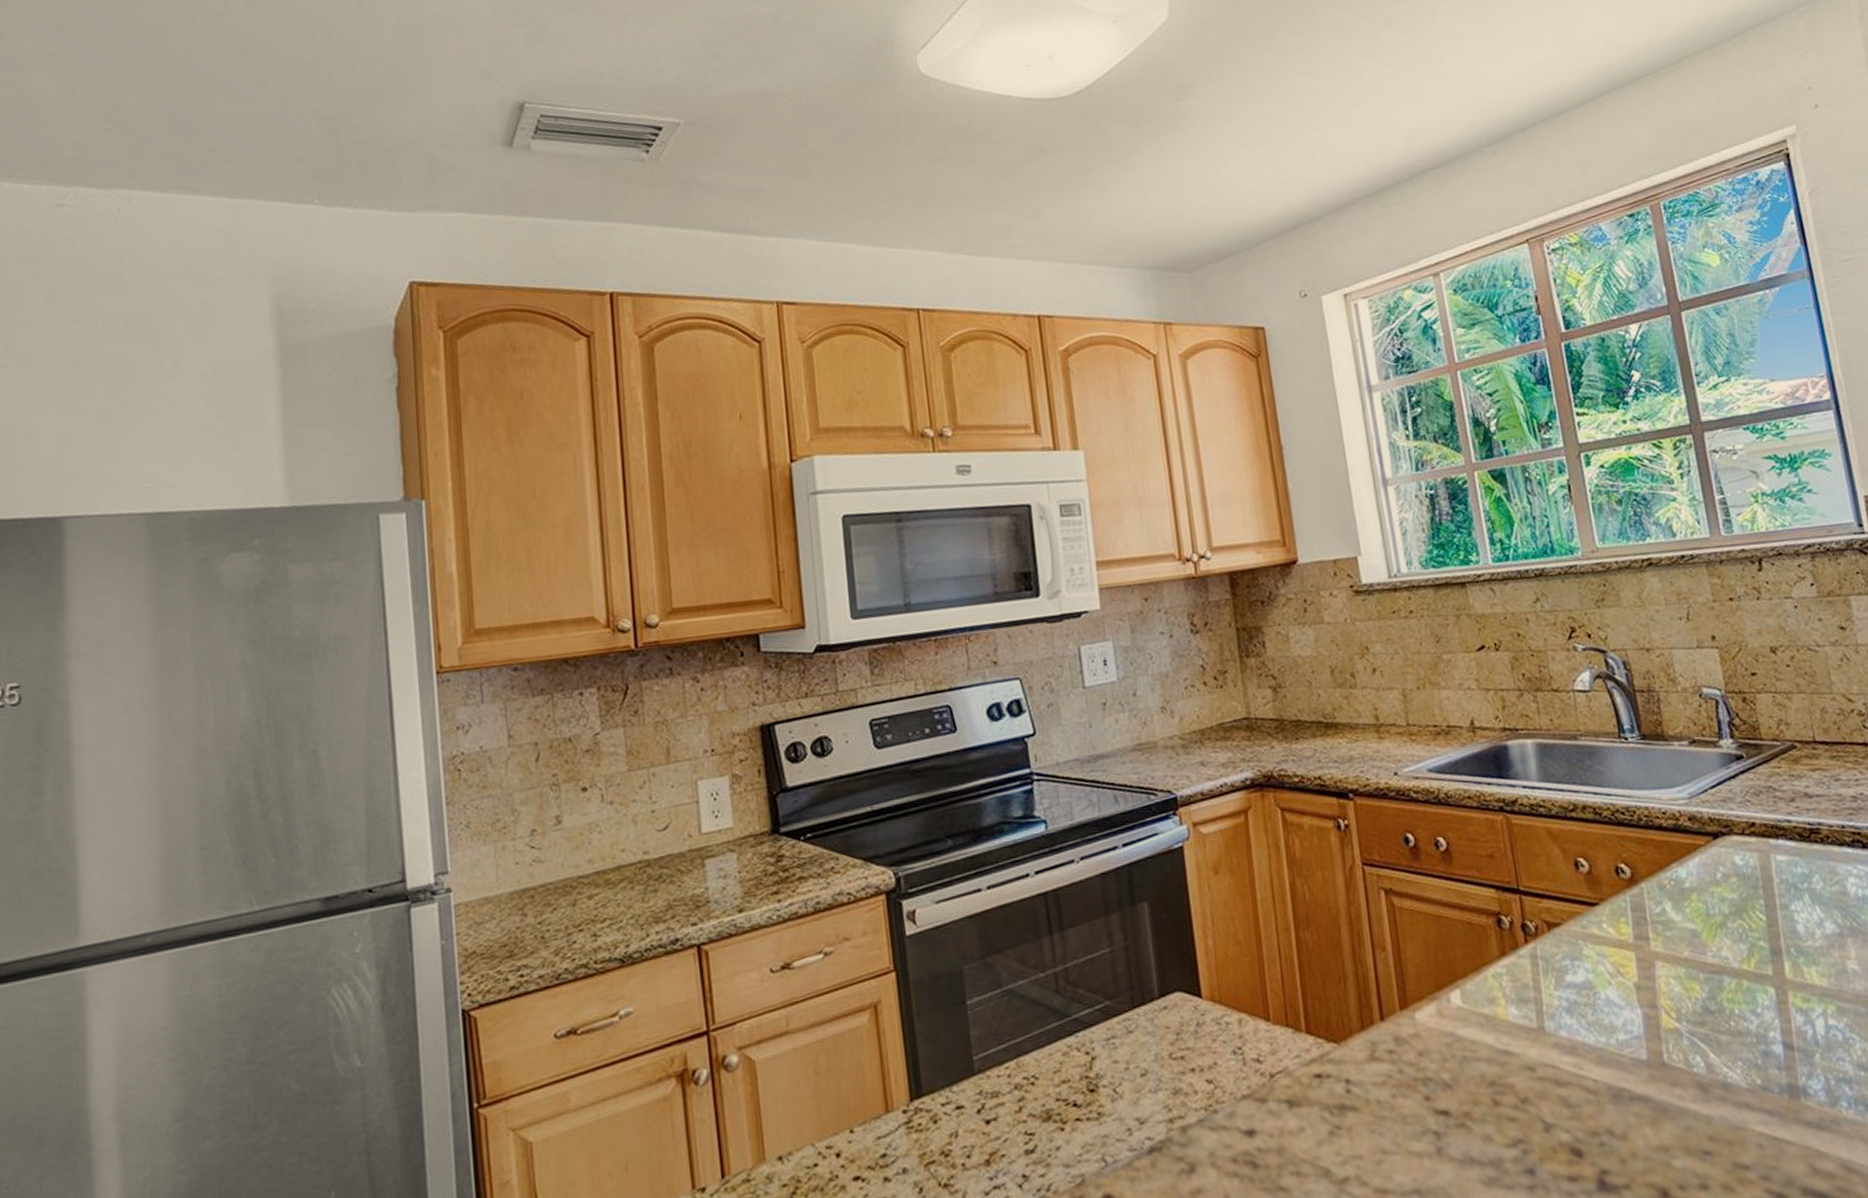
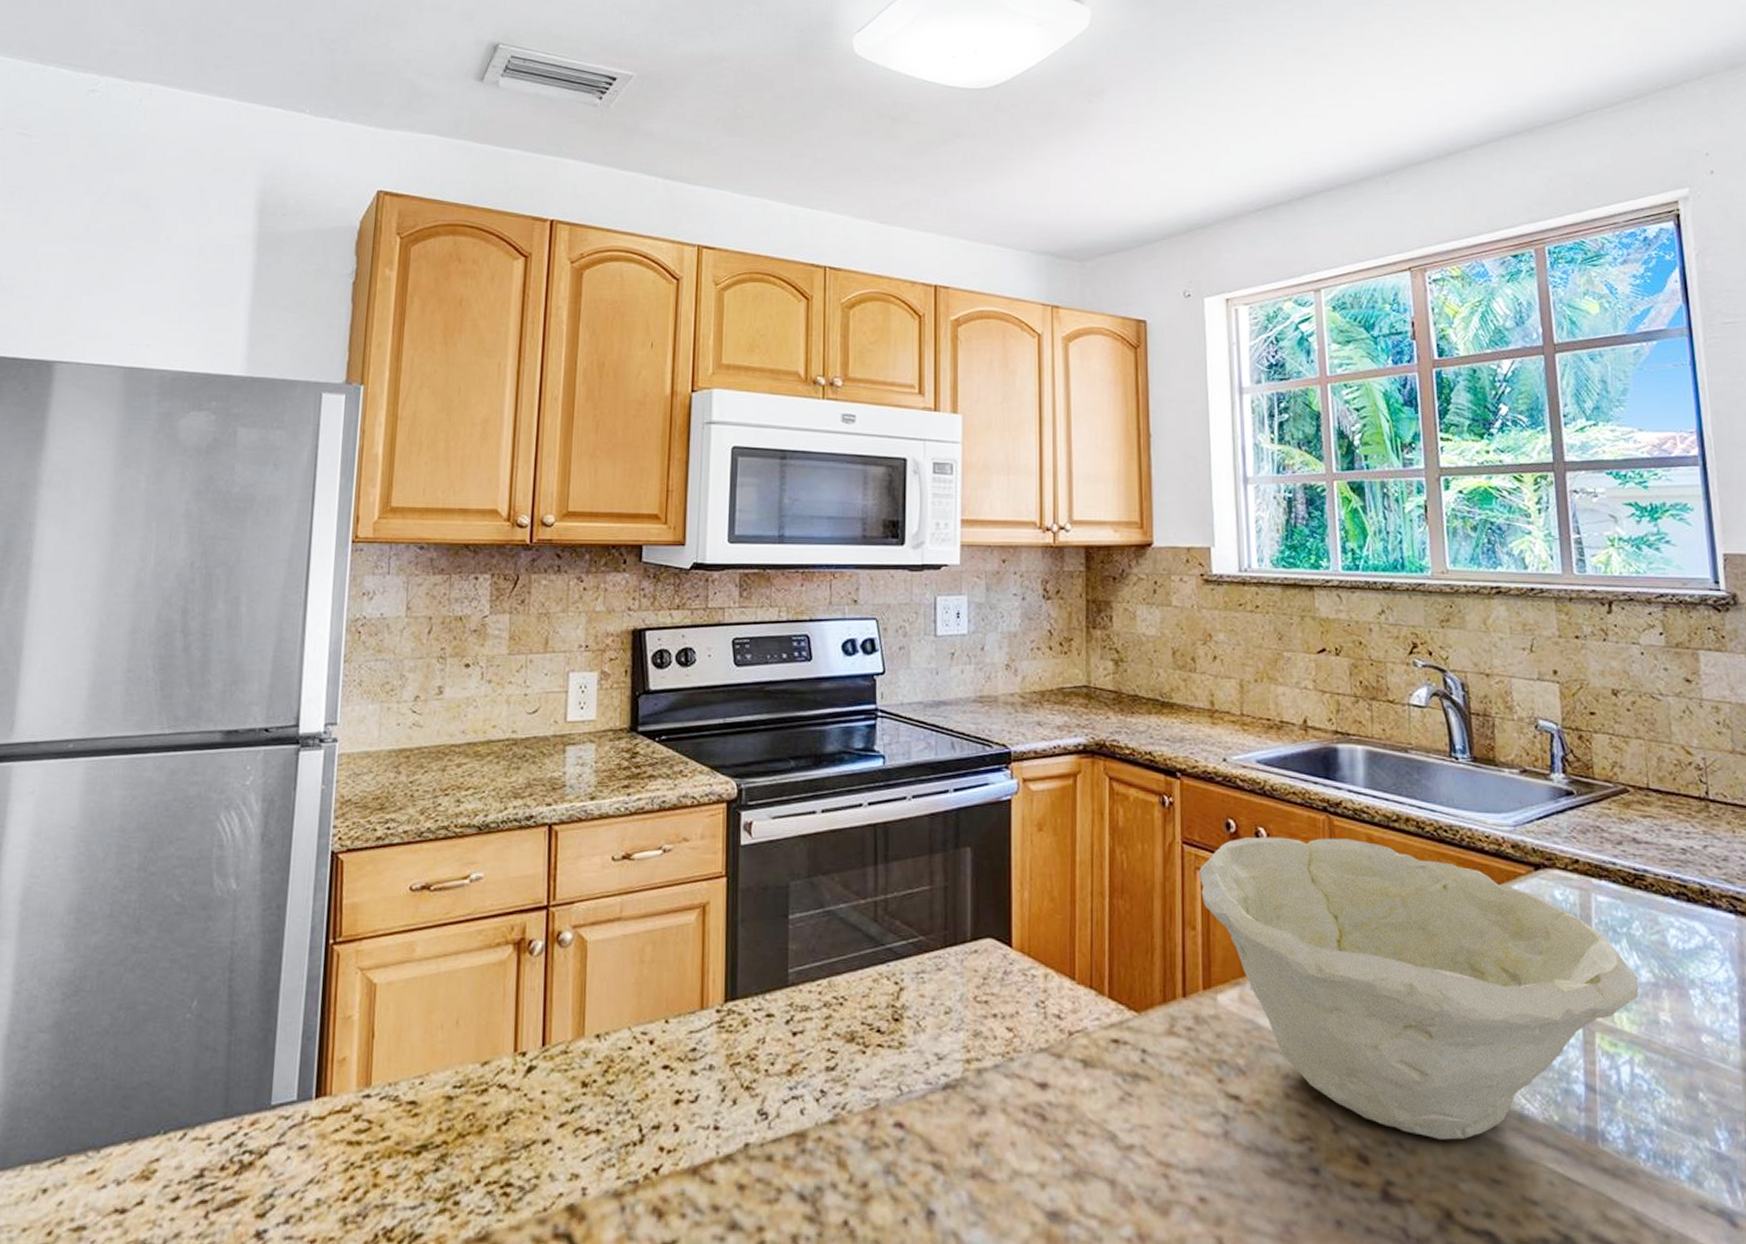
bowl: none [1382,835,1826,1122] -> present [1199,836,1639,1140]

